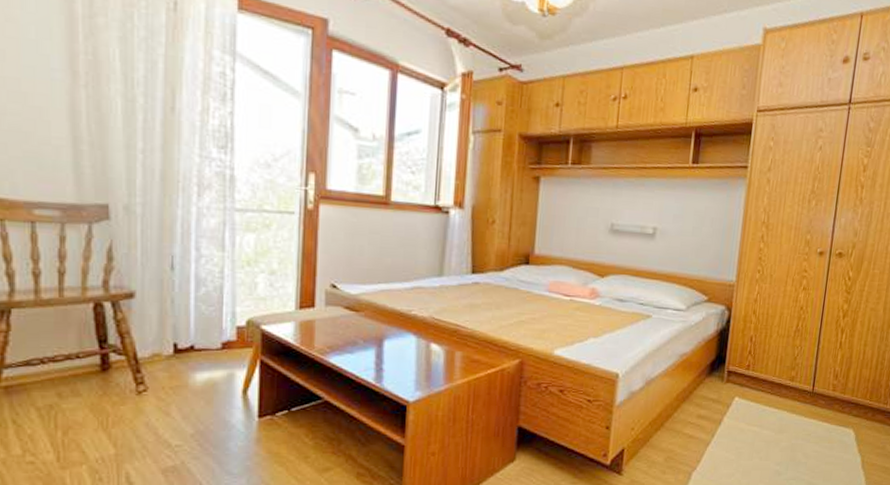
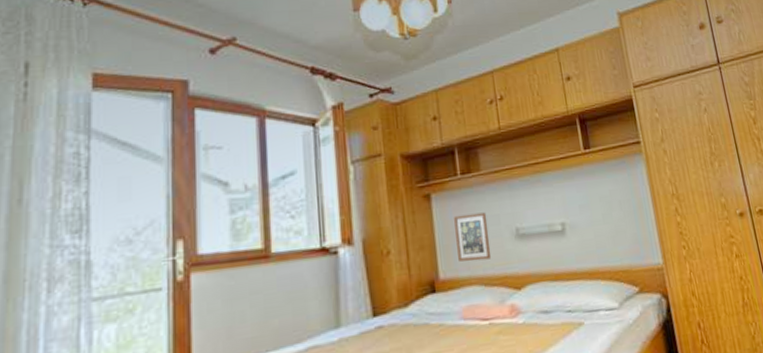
picture frame: none [554,201,588,246] -> present [454,212,492,262]

